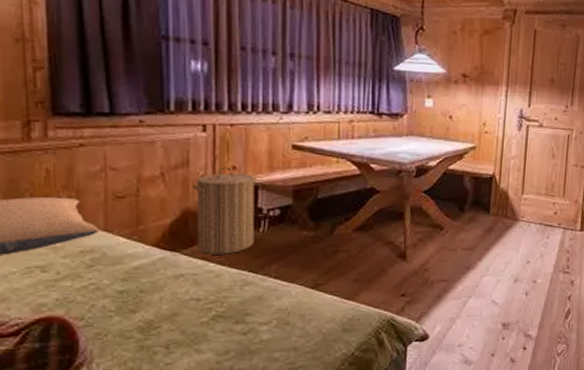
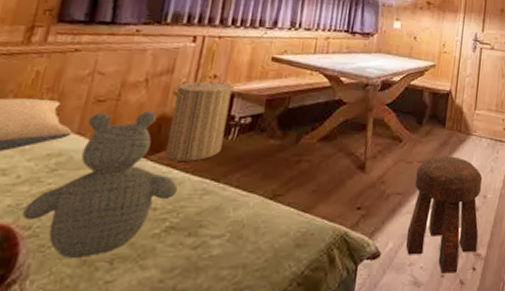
teddy bear: none [71,206,217,344] -> present [21,111,178,258]
stool: none [454,242,532,353] -> present [405,155,483,274]

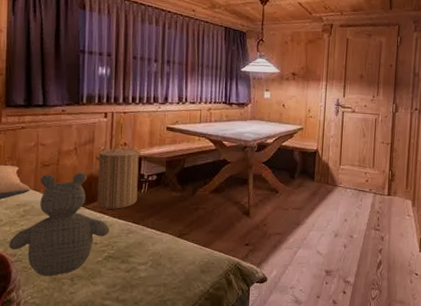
stool: present [405,155,483,274] -> none [287,203,349,295]

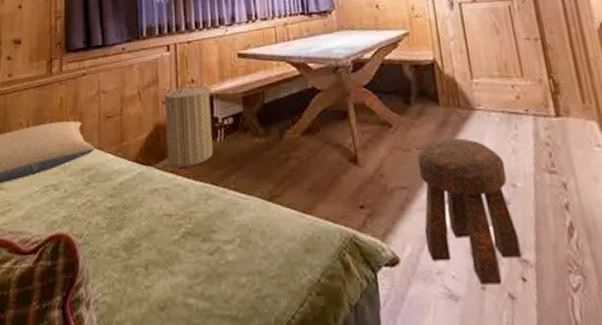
teddy bear: present [8,172,110,276] -> none [74,122,185,263]
stool: none [287,203,349,295] -> present [417,138,522,285]

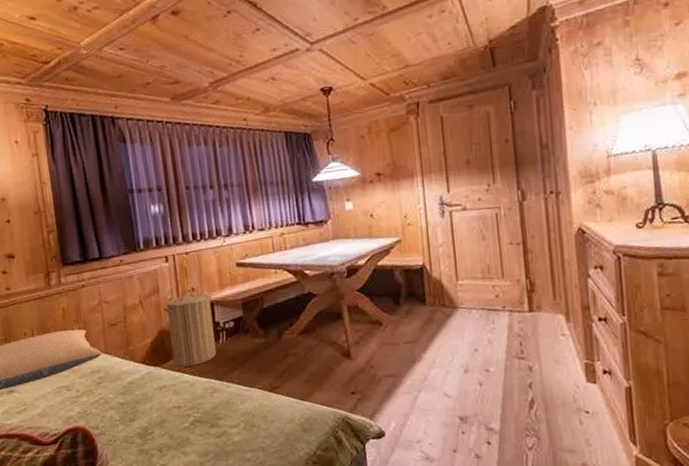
stool: present [417,138,522,285] -> none [404,332,488,449]

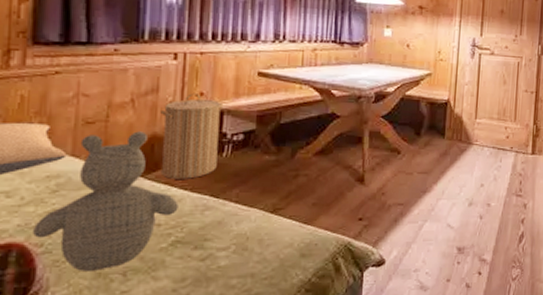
teddy bear: none [89,328,192,449] -> present [32,131,178,271]

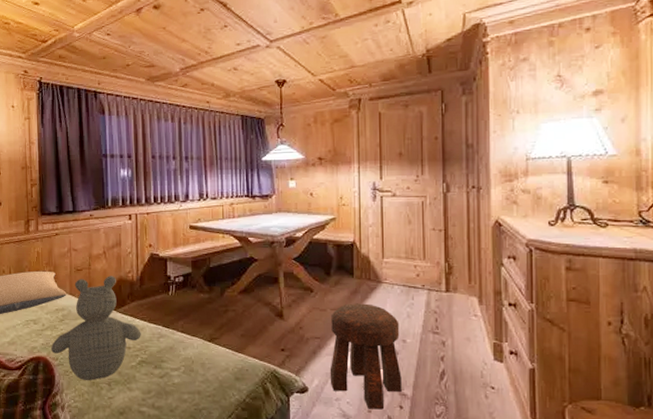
laundry hamper: present [160,93,222,179] -> none [123,245,166,313]
stool: none [410,166,486,278] -> present [330,303,402,410]

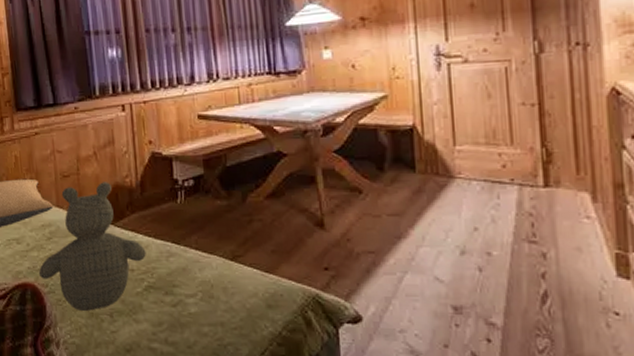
stool: present [330,303,402,410] -> none [388,206,489,344]

